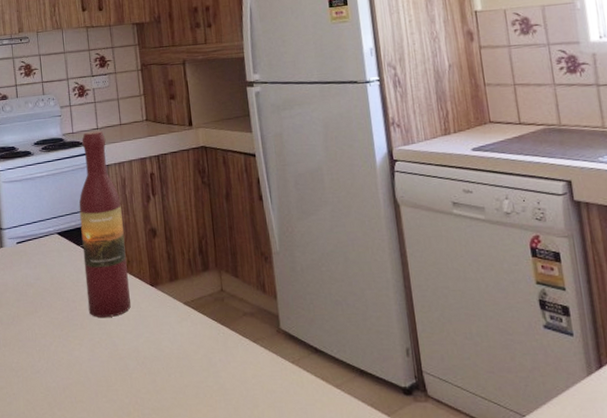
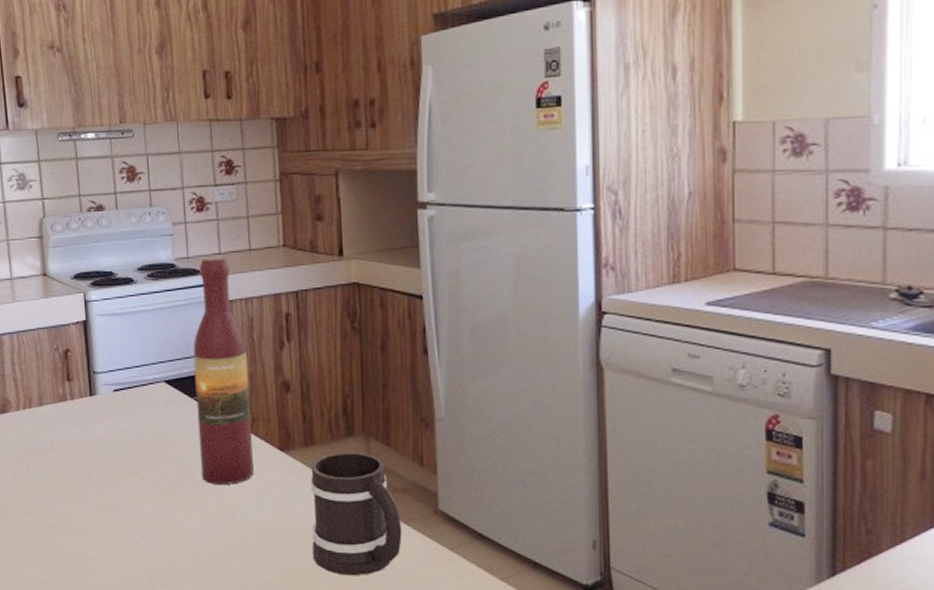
mug: none [176,283,253,391] -> present [310,451,402,576]

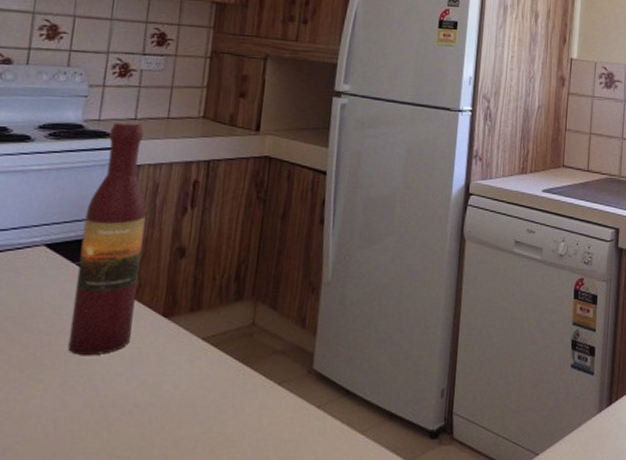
mug: present [310,451,402,576] -> none [179,316,276,443]

